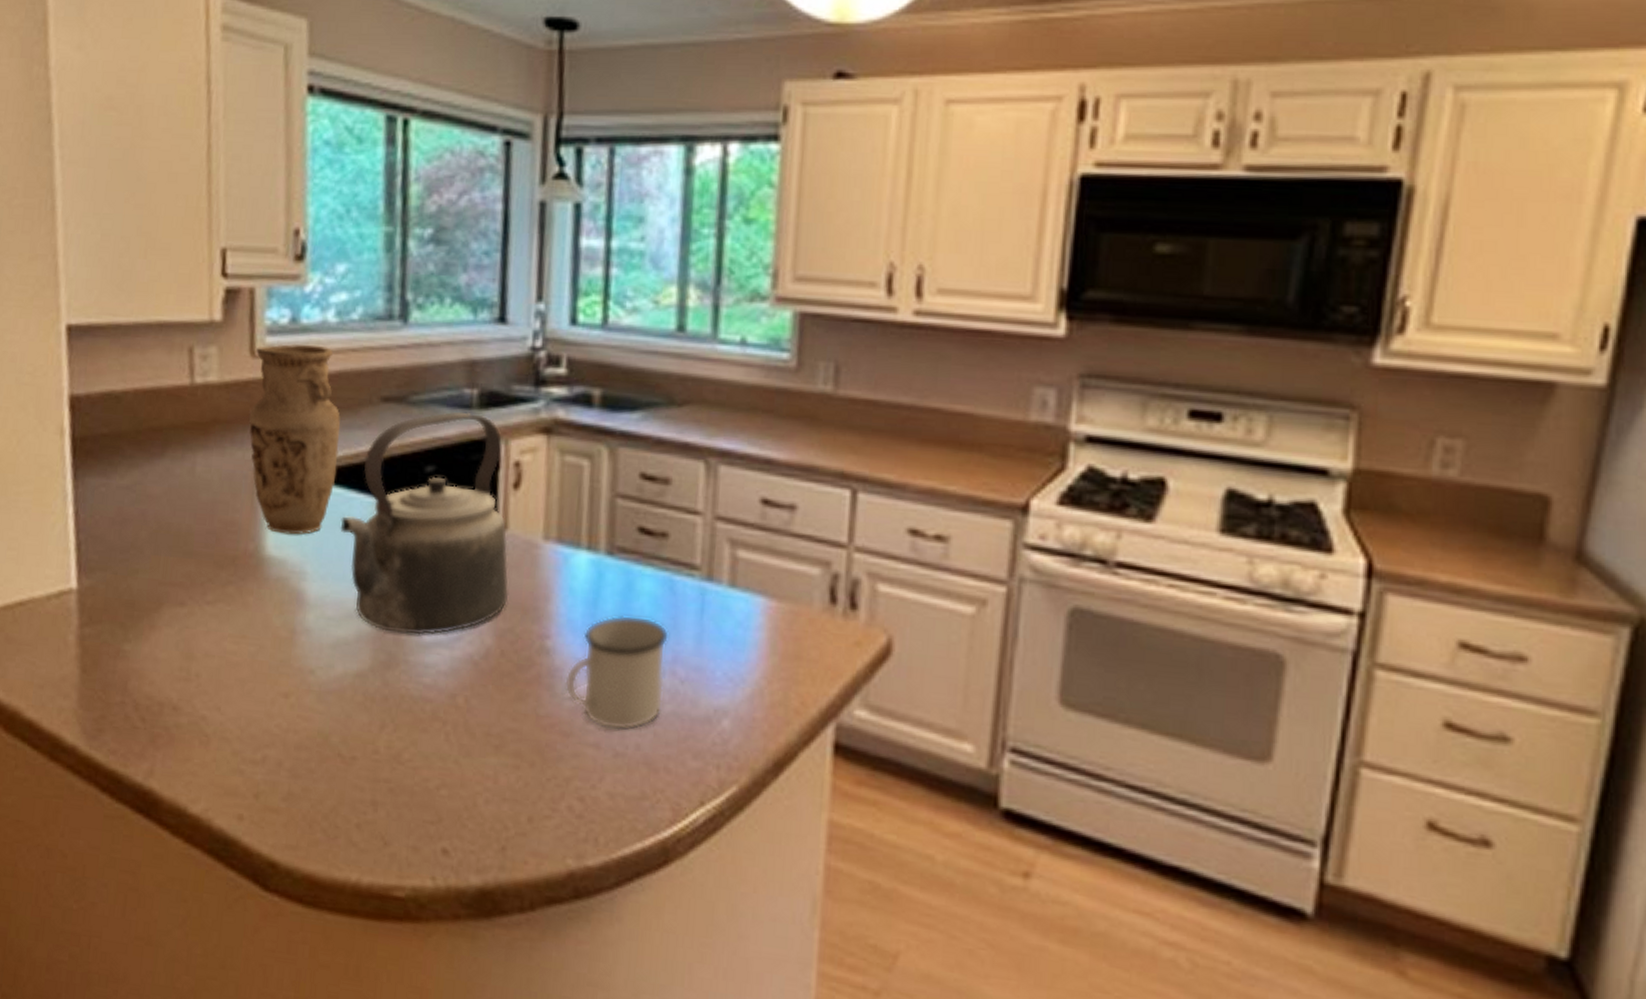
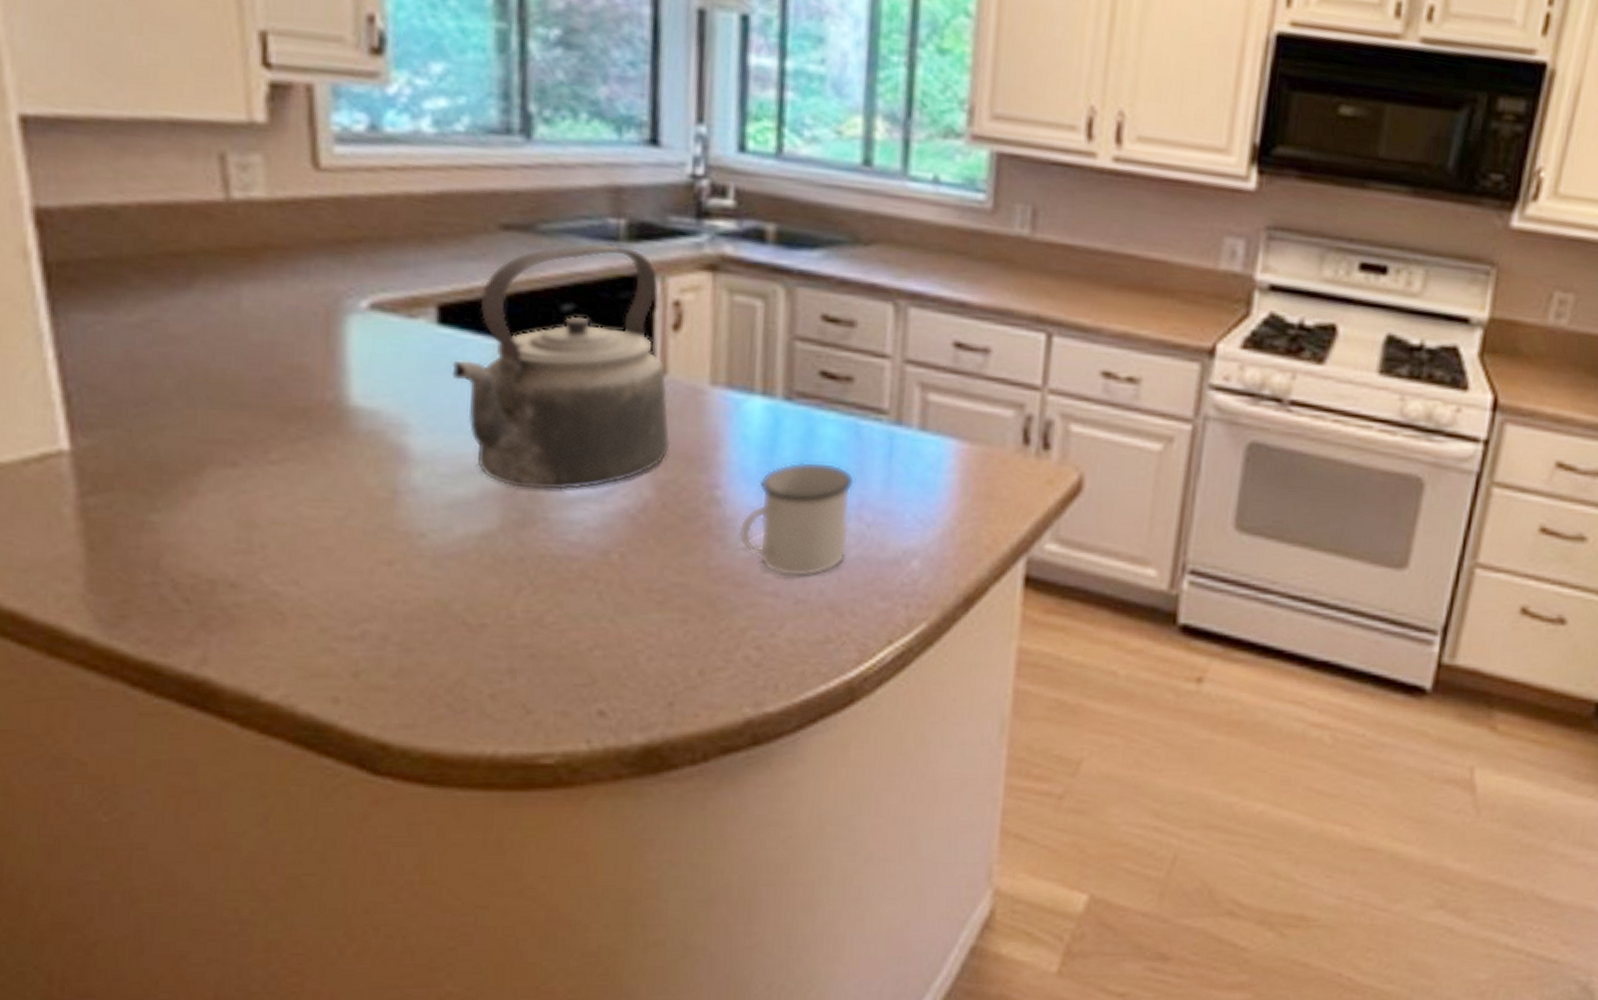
vase: present [248,344,340,535] -> none [316,155,446,382]

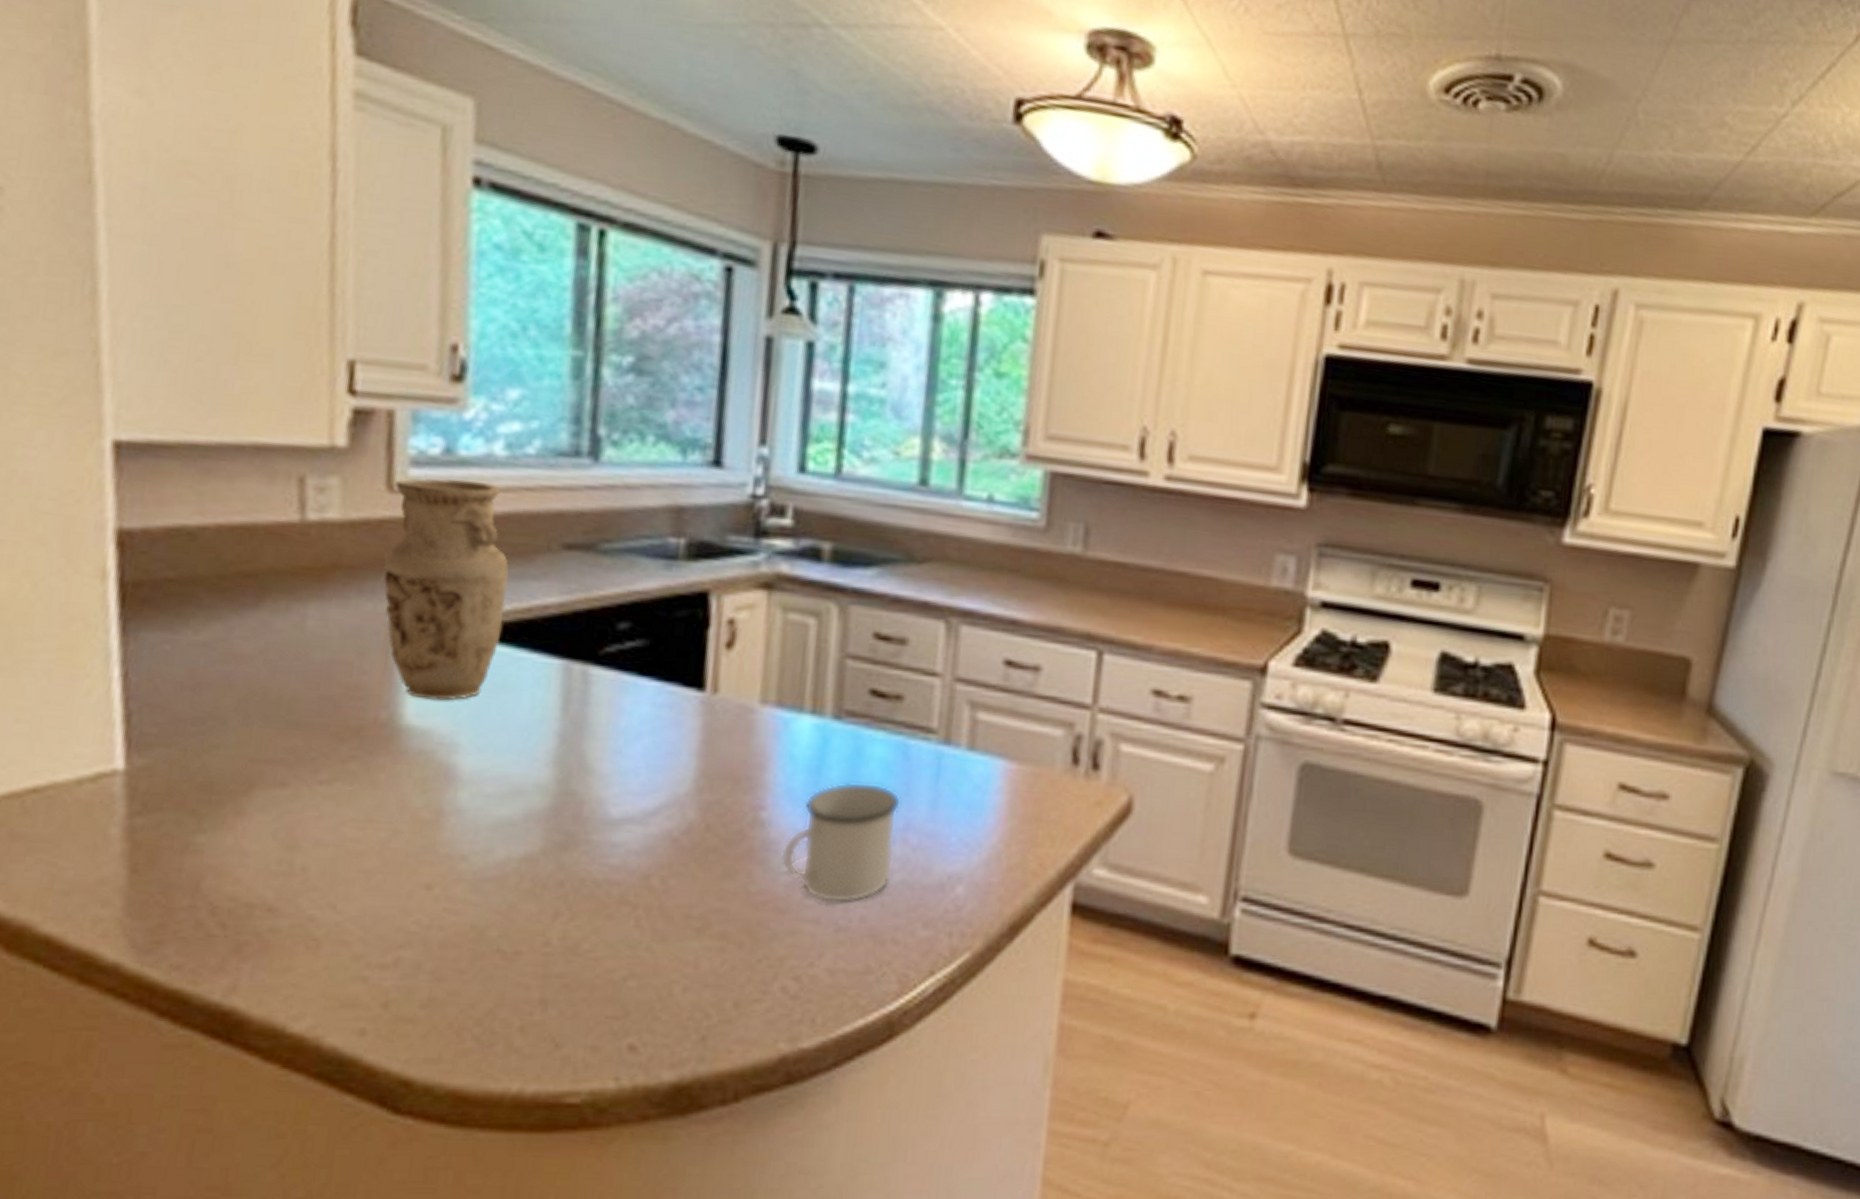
vase: none [316,155,446,382] -> present [382,478,509,701]
kettle: present [451,243,671,490] -> none [505,562,718,811]

